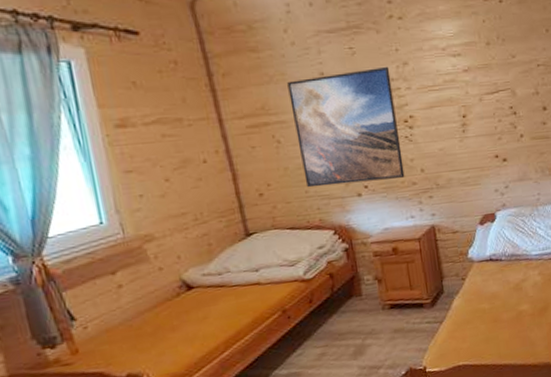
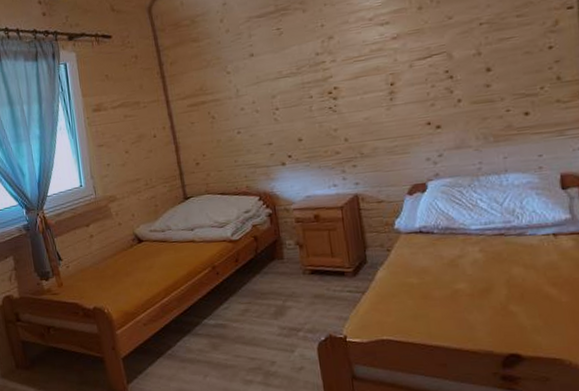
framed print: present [287,66,405,188] -> none [222,42,328,158]

